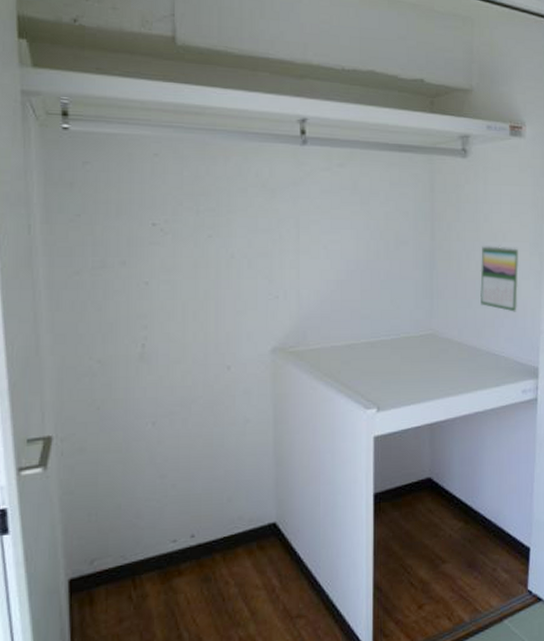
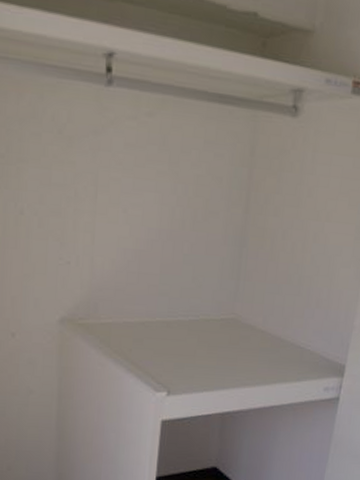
calendar: present [480,244,520,312] -> none [291,223,343,303]

